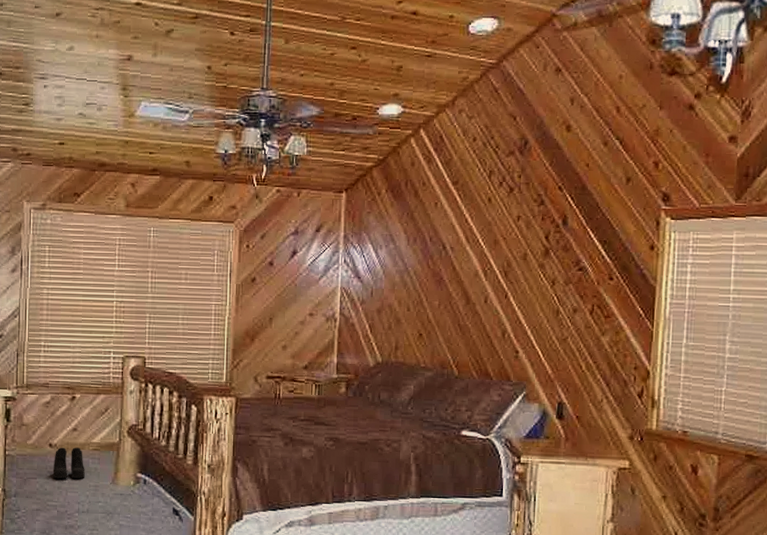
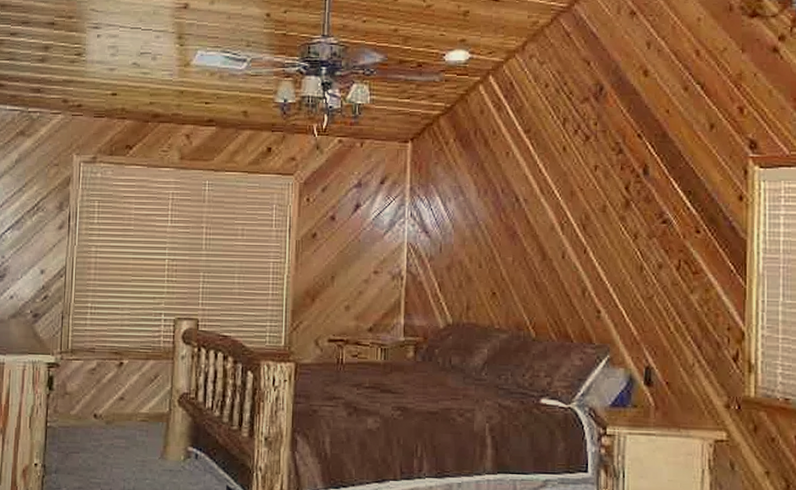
boots: present [52,447,85,479] -> none [97,418,132,453]

